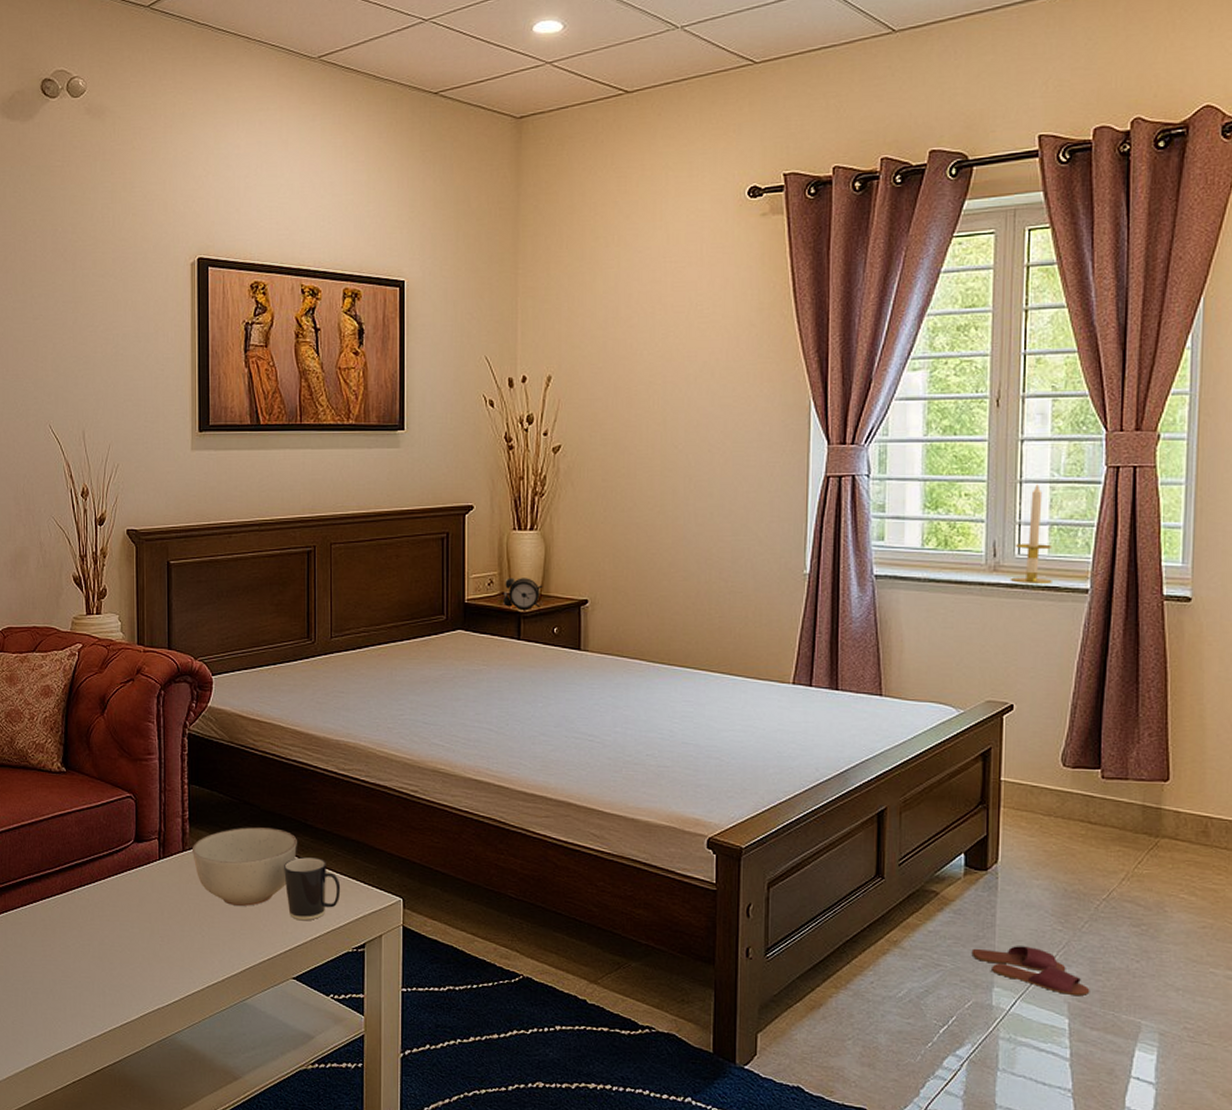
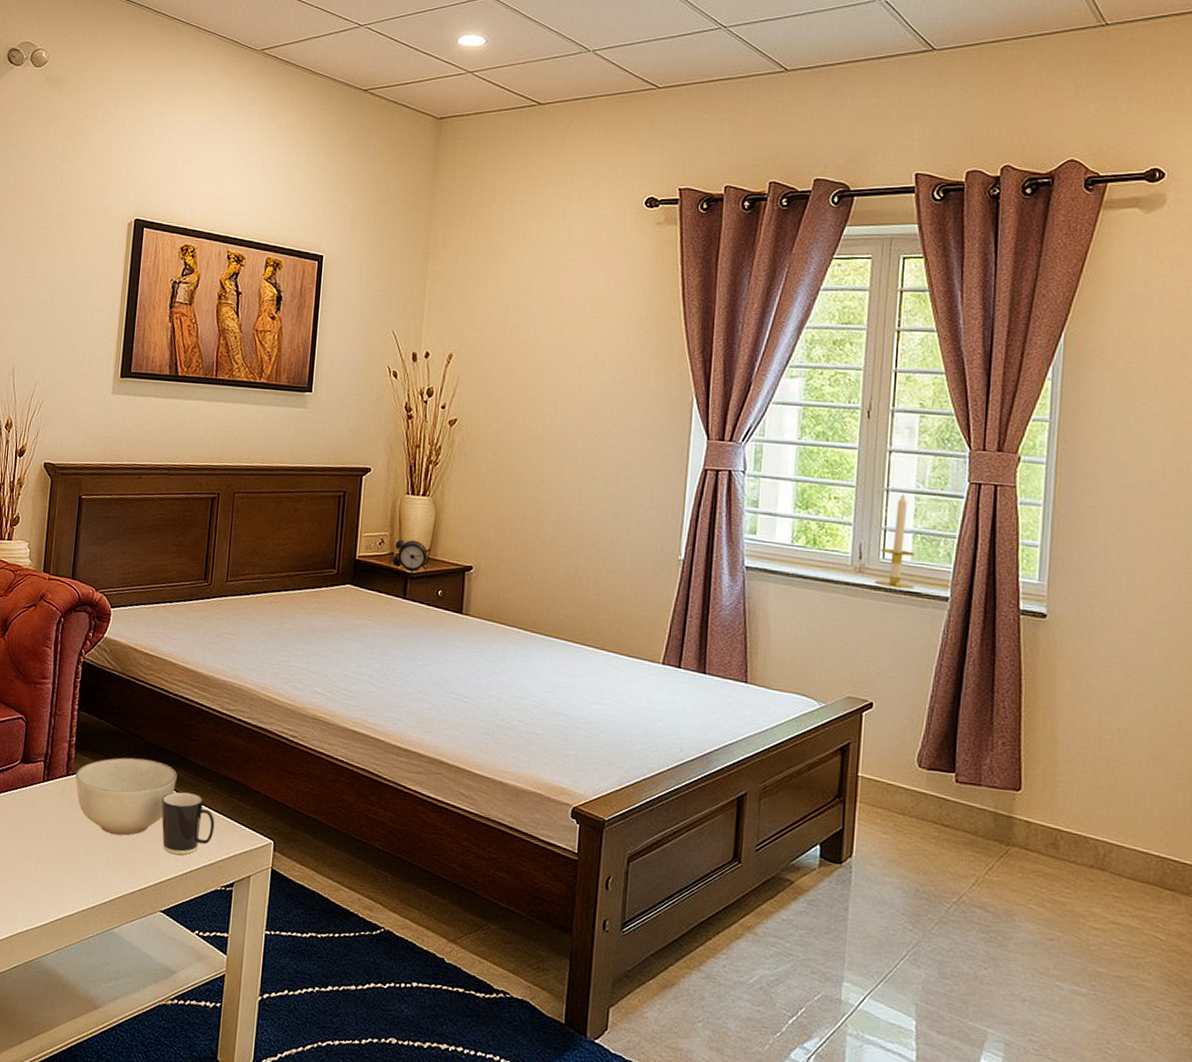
slippers: present [971,946,1090,995] -> none [823,940,938,998]

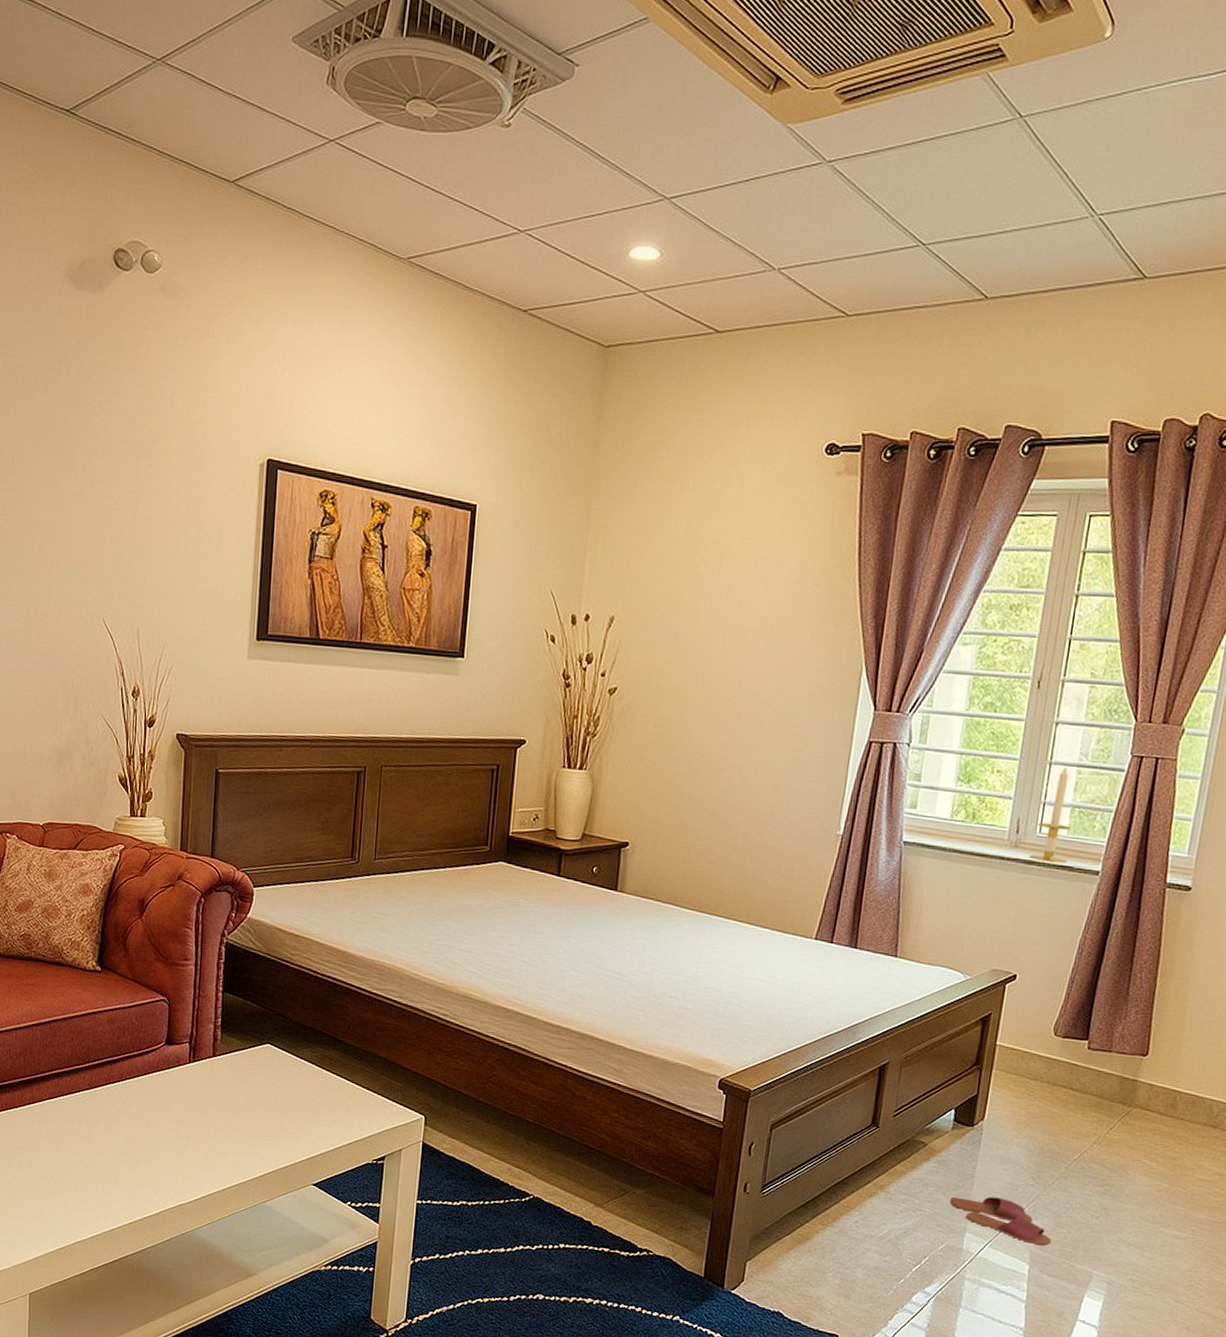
bowl: present [75,757,177,836] -> none [221,1037,326,1114]
mug: present [161,791,215,855] -> none [310,1070,366,1131]
alarm clock: present [391,539,431,571] -> none [545,814,587,848]
slippers: none [823,940,938,998] -> present [949,1196,1052,1245]

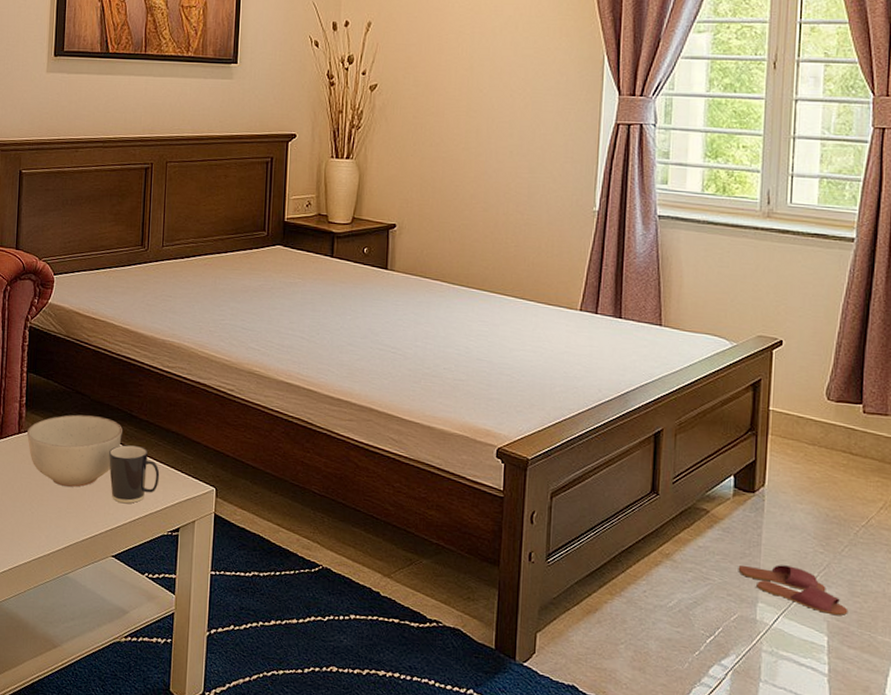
bowl: none [221,1037,326,1114] -> present [26,414,122,487]
mug: none [310,1070,366,1131] -> present [108,445,160,504]
candle: present [1028,766,1071,864] -> none [782,140,821,232]

